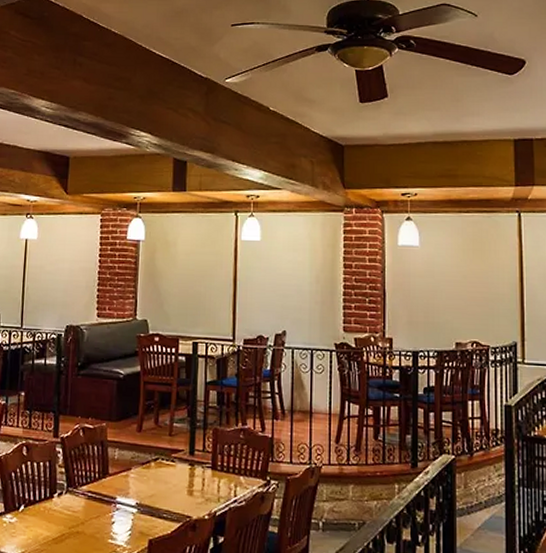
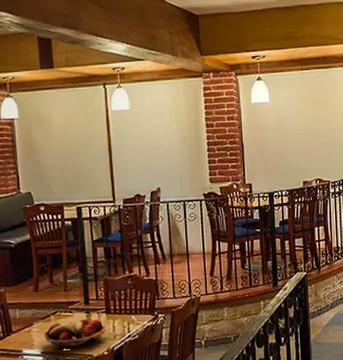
fruit basket: none [142,471,209,505] -> present [45,319,106,347]

